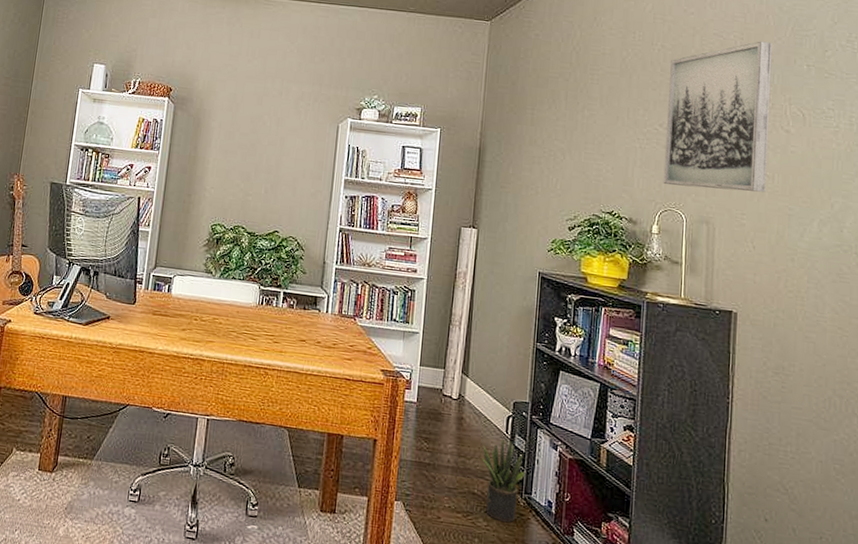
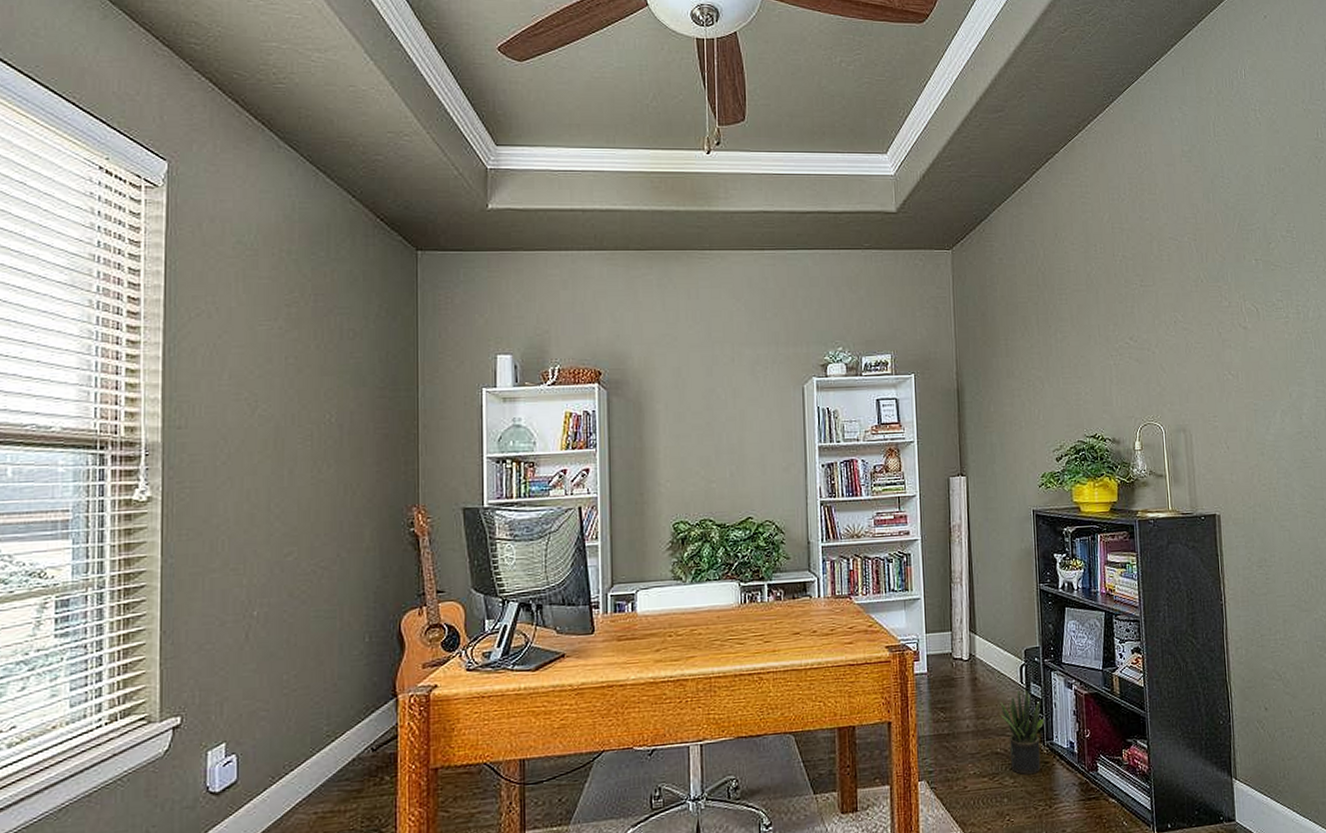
wall art: present [663,41,773,193] -> none [1133,240,1232,398]

